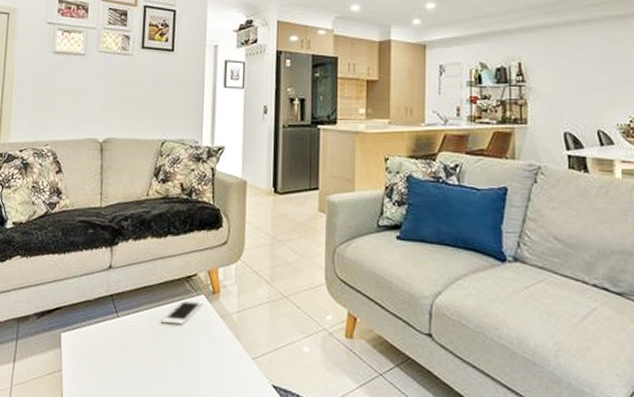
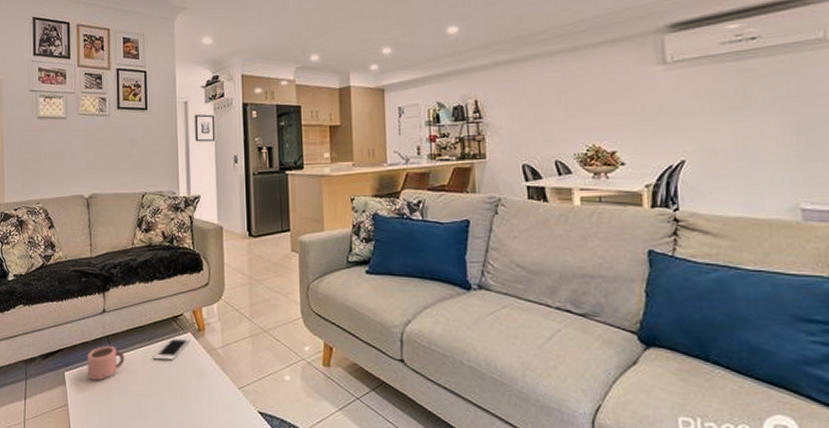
mug: none [86,305,130,345] -> present [87,345,125,381]

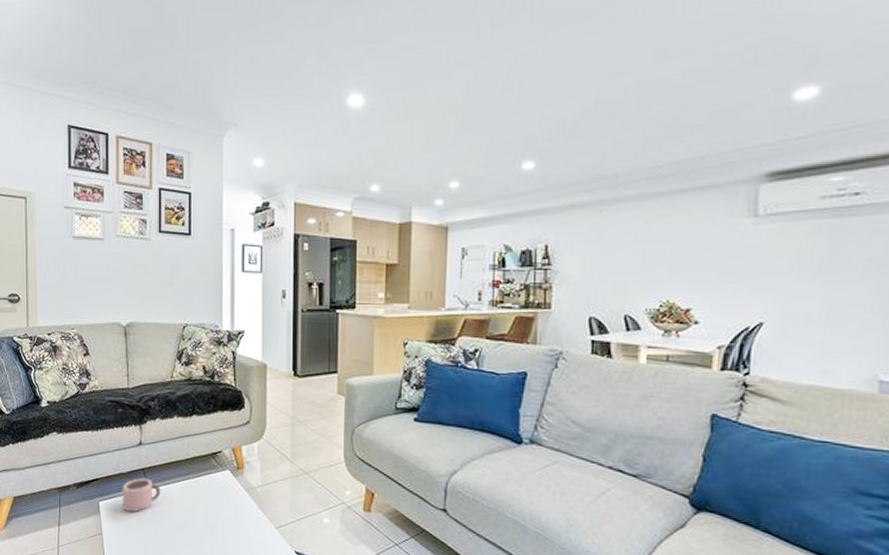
cell phone: present [154,338,191,361] -> none [191,474,229,497]

